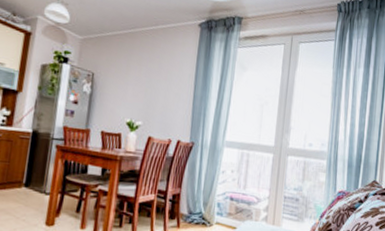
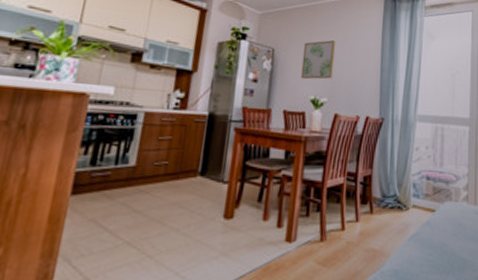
wall art: none [118,67,153,104] -> present [300,40,336,80]

